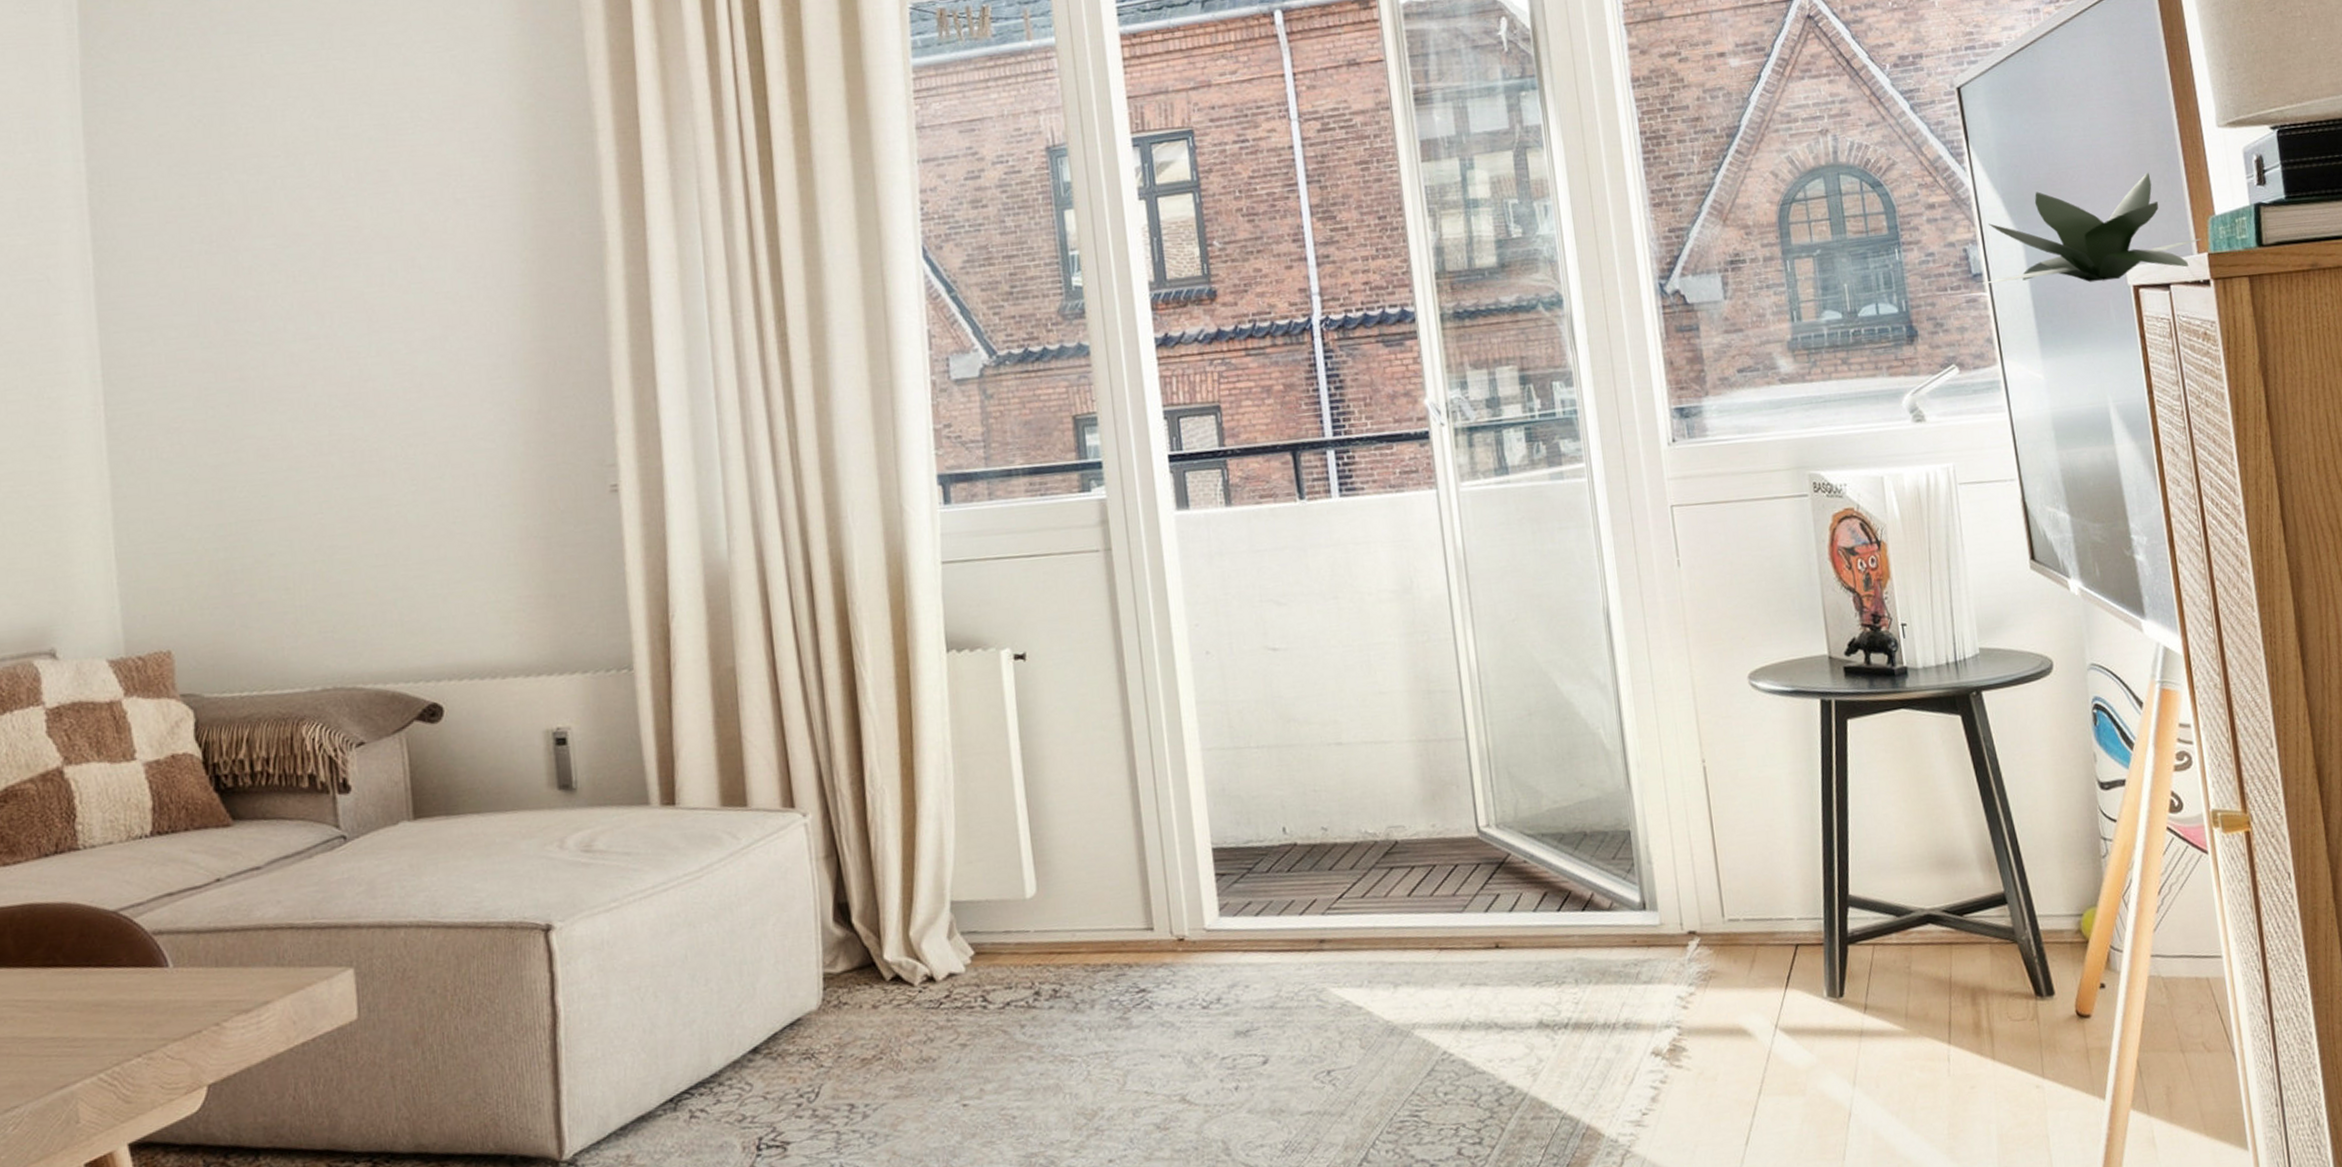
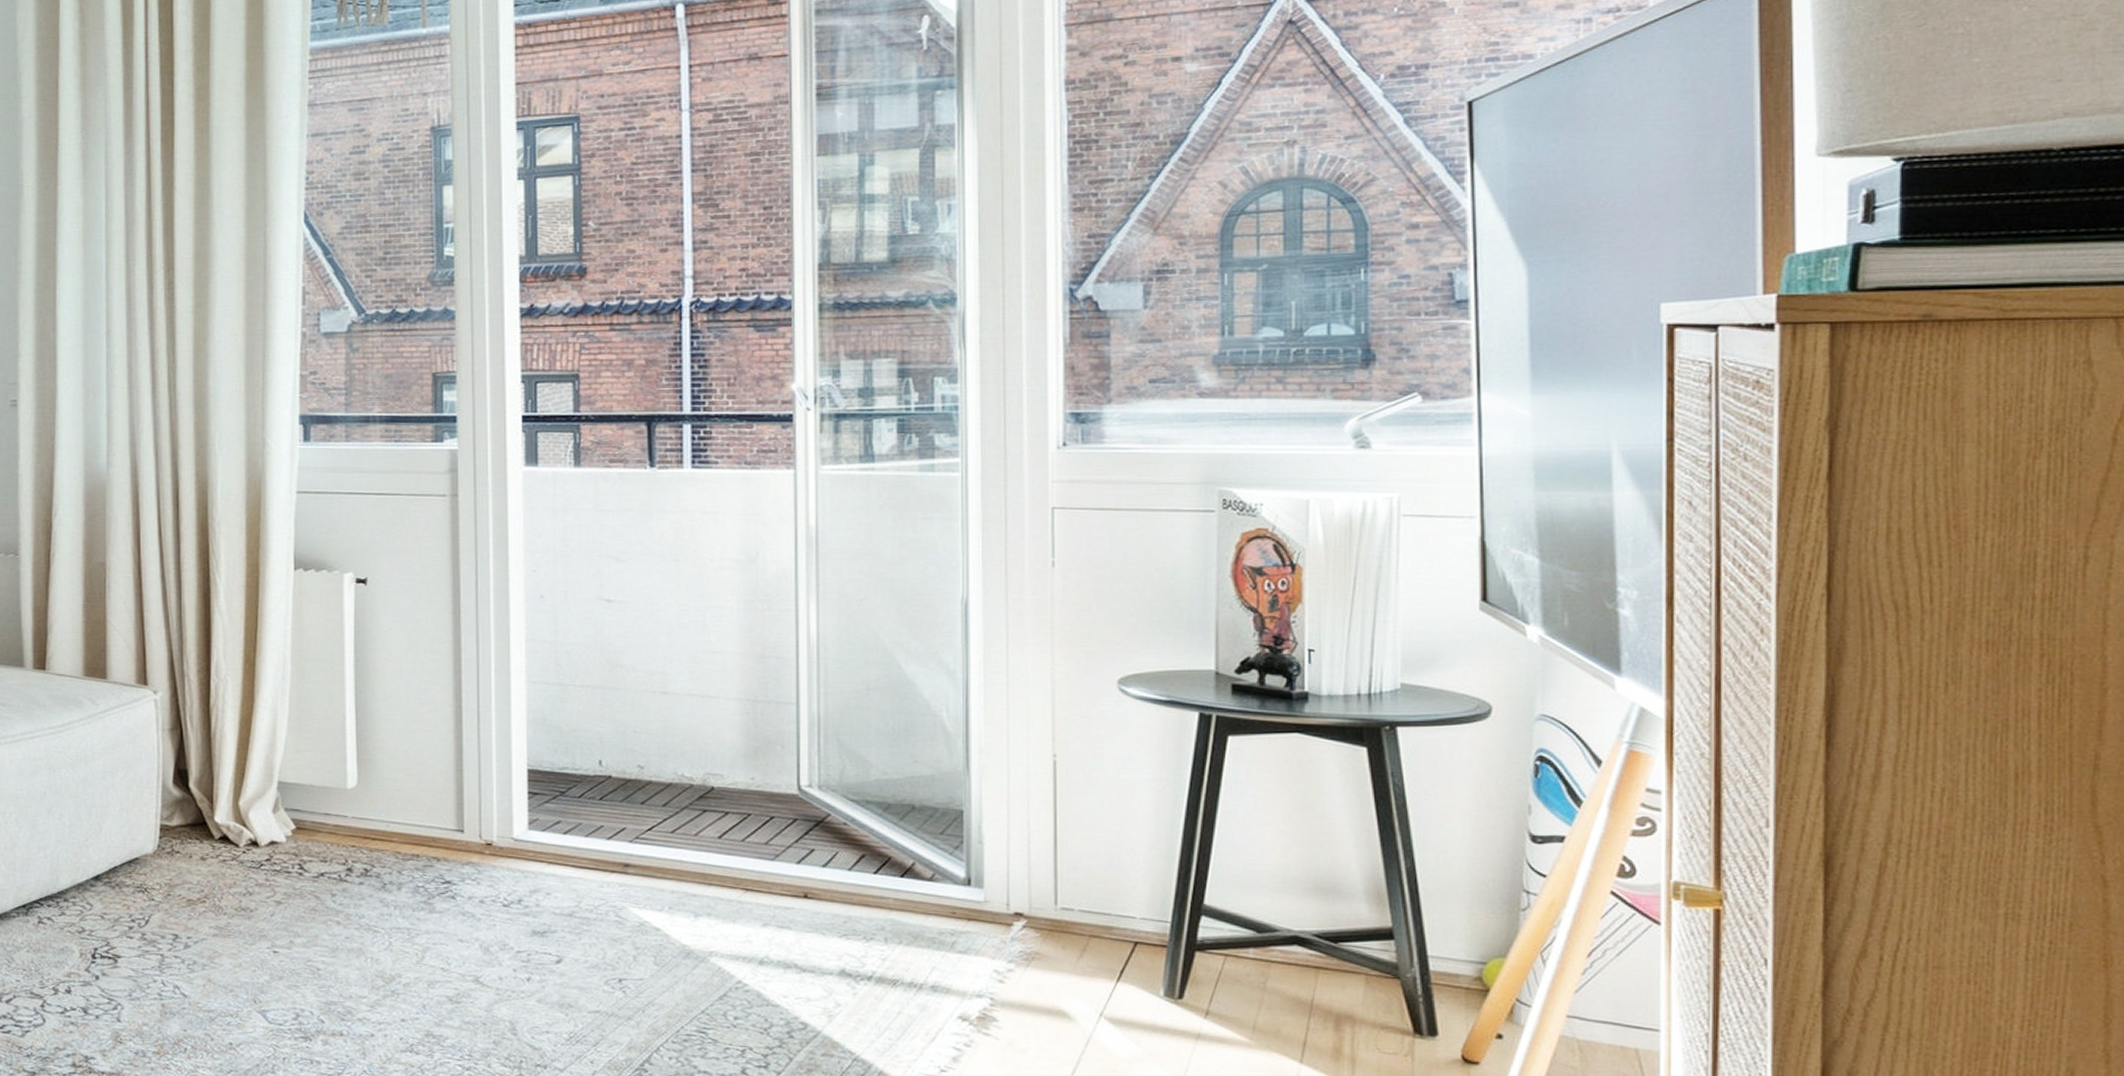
plant: present [1982,172,2202,285] -> none [1467,202,1771,318]

